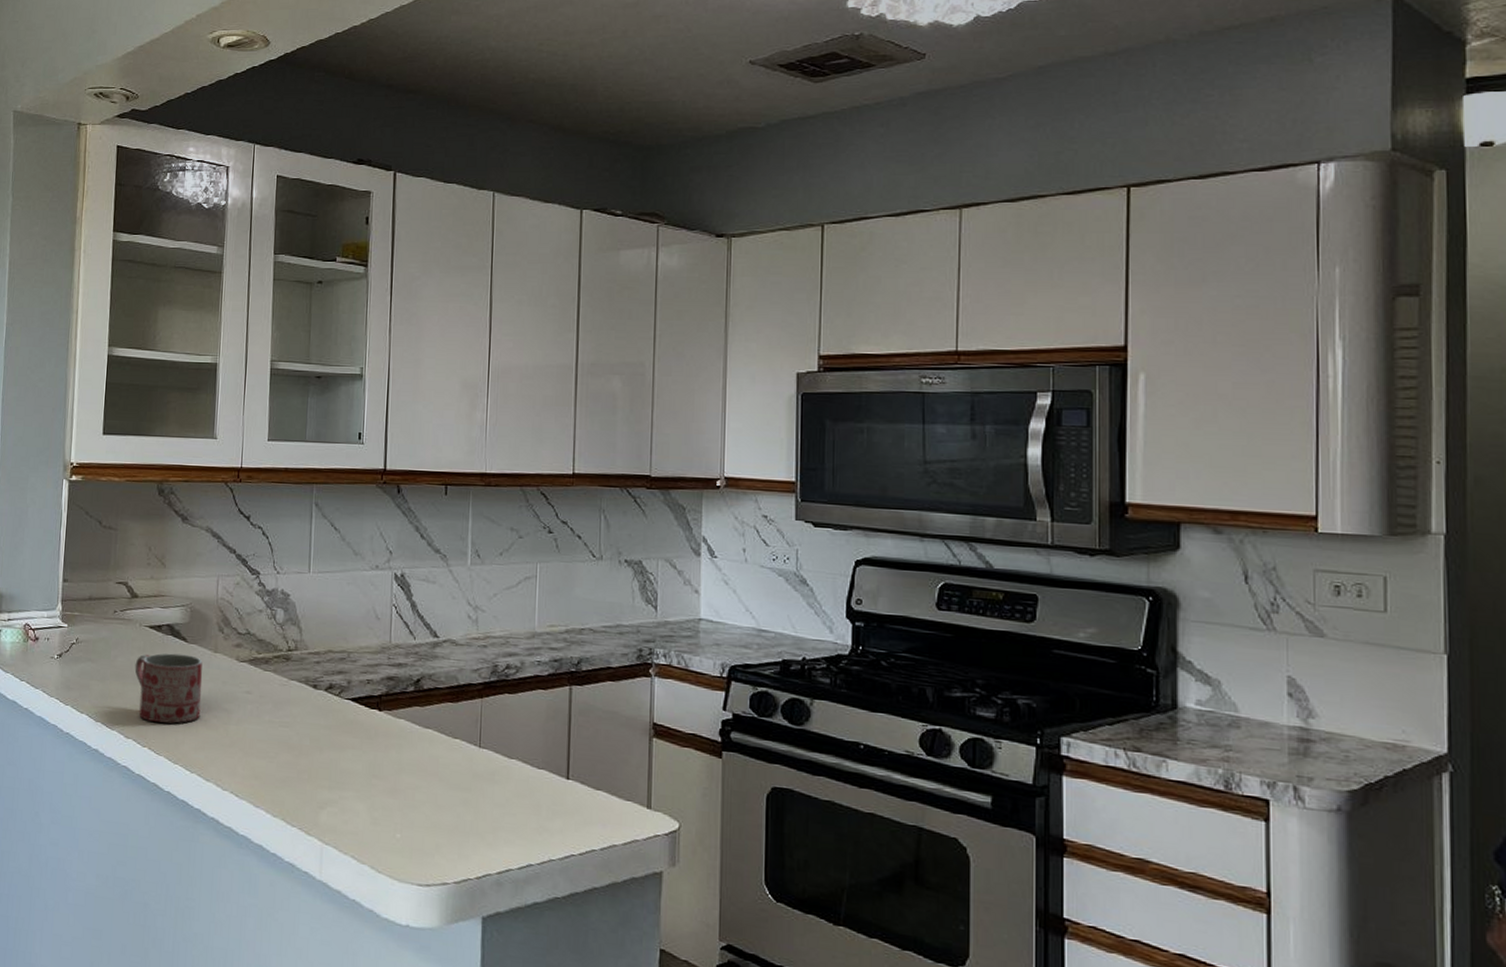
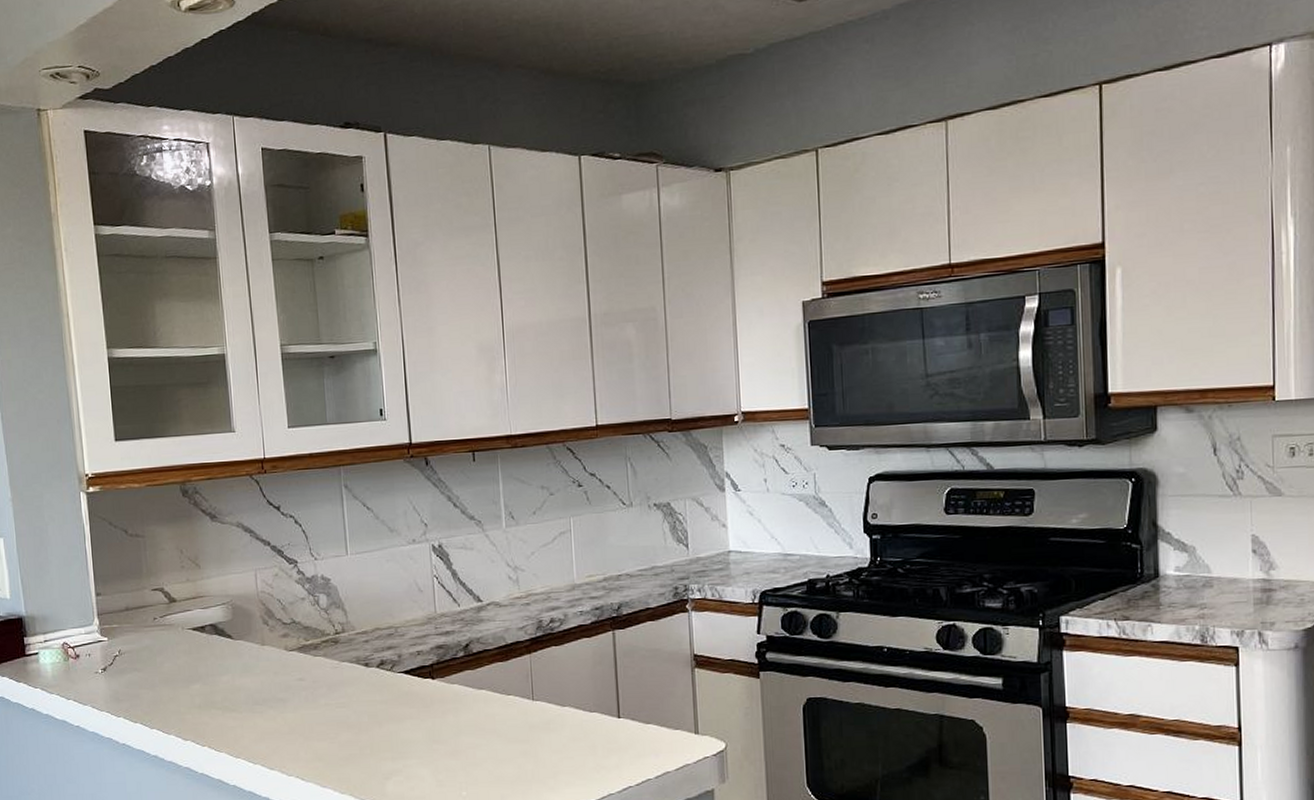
mug: present [134,653,203,724] -> none [183,651,256,721]

